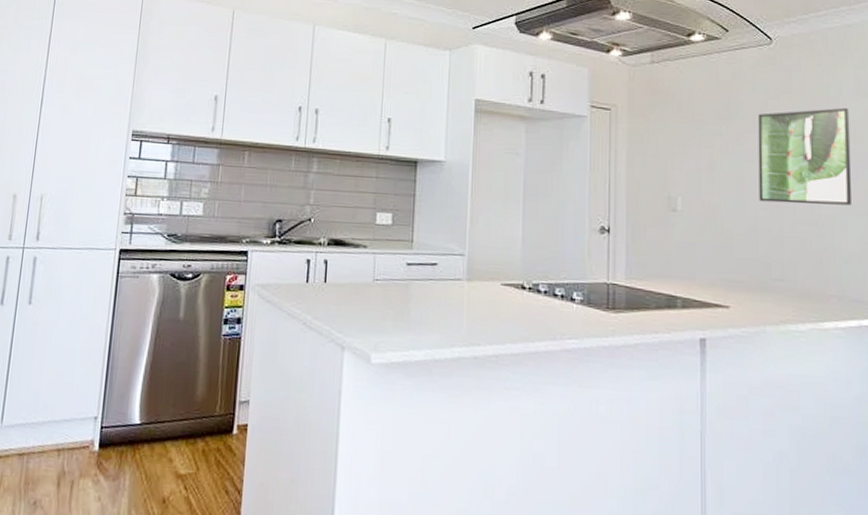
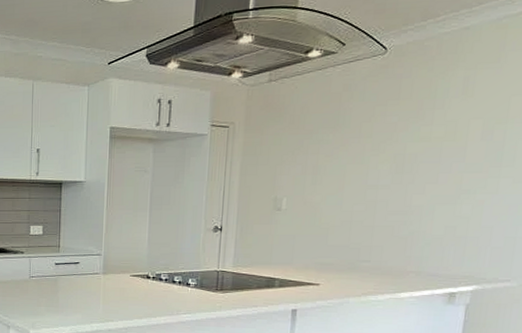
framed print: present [757,107,852,205] -> none [356,108,453,198]

